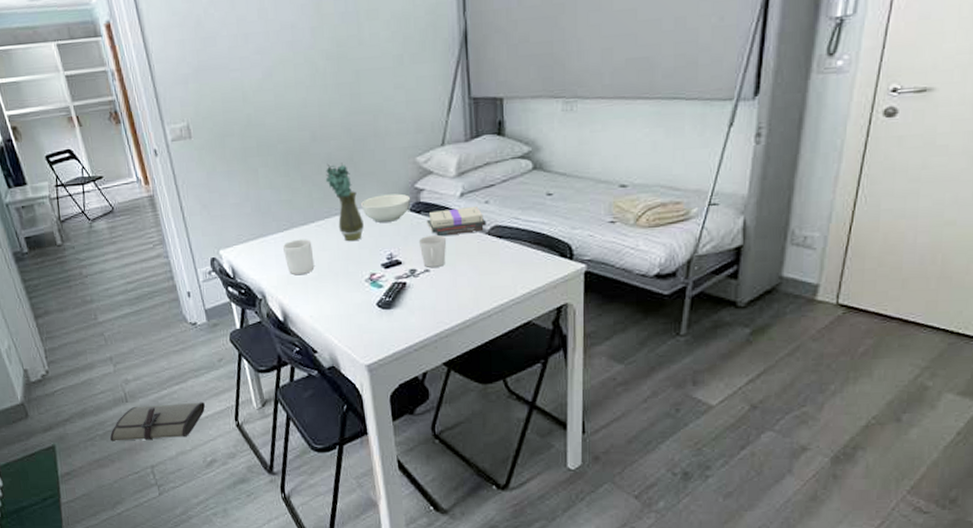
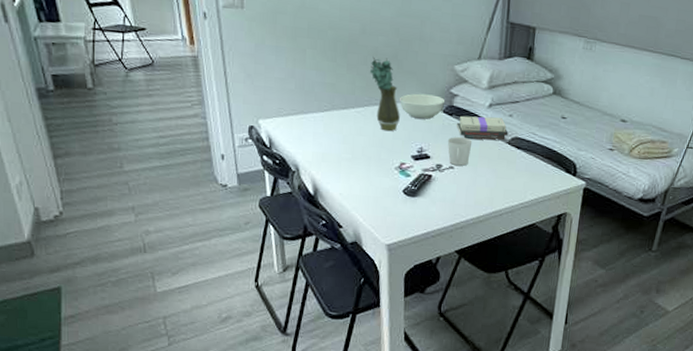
tool roll: present [110,402,205,441] -> none [123,257,226,293]
mug: present [283,239,315,276] -> none [322,121,350,155]

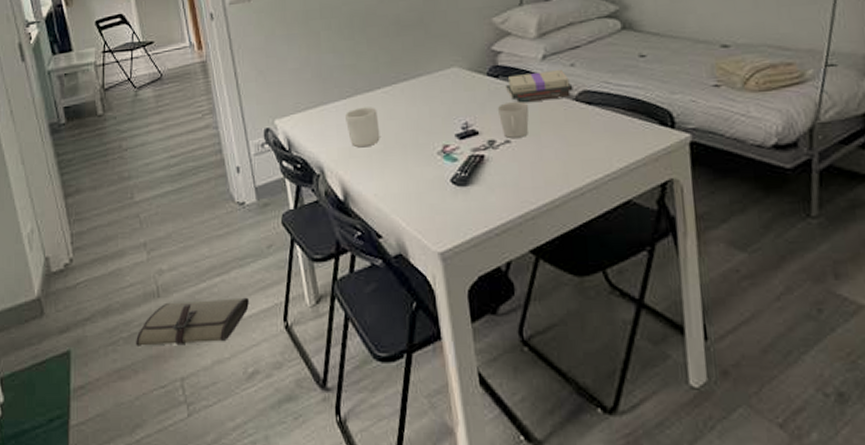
tool roll: none [123,257,226,293] -> present [136,297,249,346]
mug: none [322,121,350,155] -> present [345,107,380,148]
vase: present [369,56,400,132] -> none [393,24,436,110]
bowl: present [400,93,446,120] -> none [432,56,488,89]

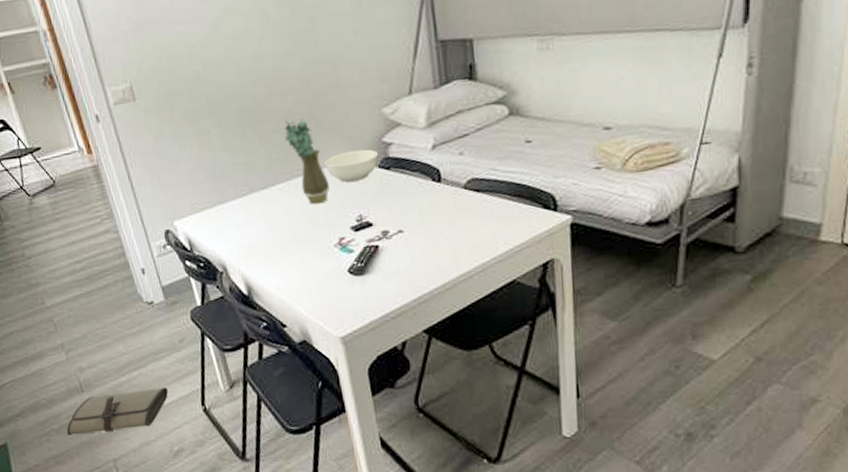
mug: present [345,107,380,148] -> none [243,204,278,244]
vase: none [393,24,436,110] -> present [284,118,330,205]
bowl: none [432,56,488,89] -> present [325,149,379,183]
cup: present [497,102,529,138] -> none [389,192,420,228]
books: present [505,70,573,104] -> none [396,159,462,194]

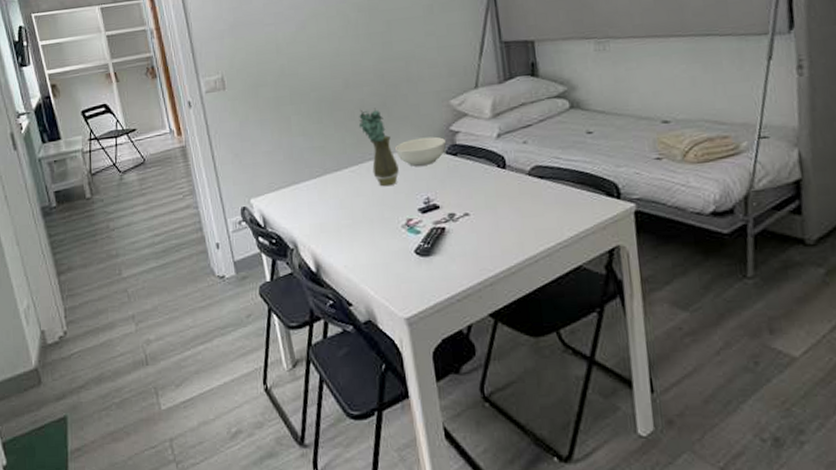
tool roll: present [67,387,168,436] -> none [127,363,231,411]

